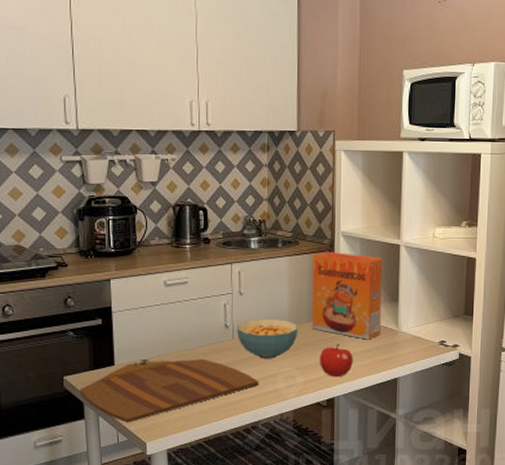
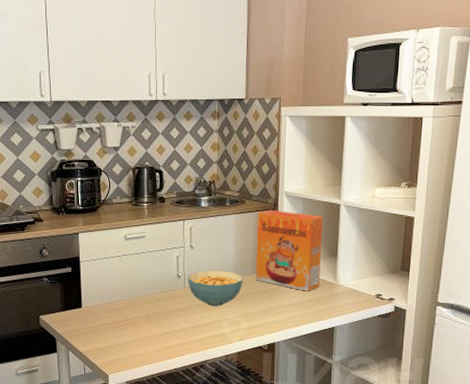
cutting board: present [79,359,259,423] -> none [52,303,207,357]
fruit: present [319,343,353,378] -> none [261,294,293,325]

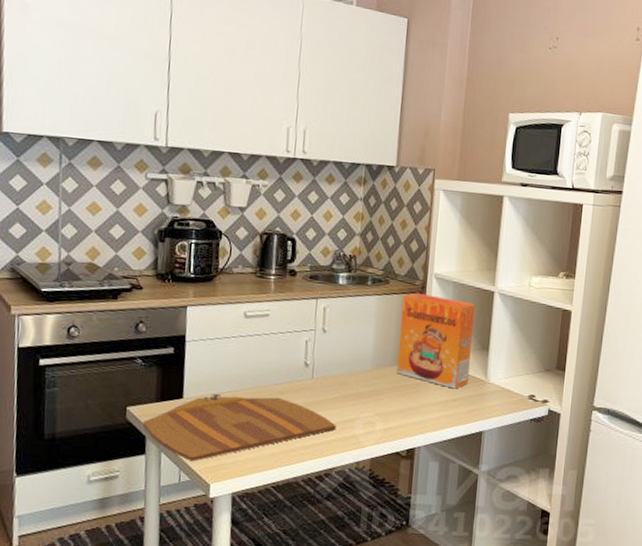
cutting board: none [52,303,207,357] -> present [142,394,336,462]
cereal bowl: present [187,270,243,306] -> none [316,359,382,403]

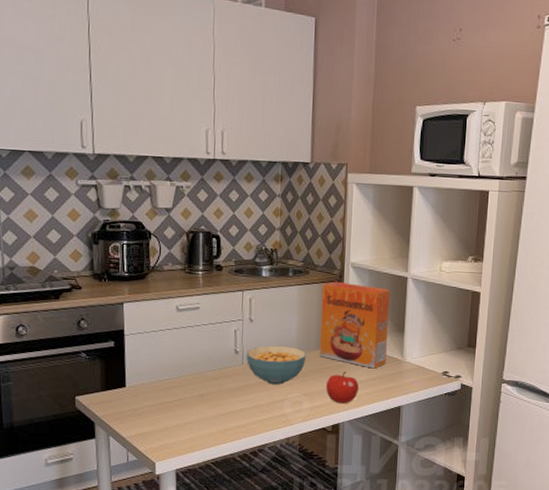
cutting board: present [142,394,336,462] -> none [90,382,267,443]
cereal bowl: none [316,359,382,403] -> present [246,346,307,385]
fruit: none [401,391,438,427] -> present [325,371,359,404]

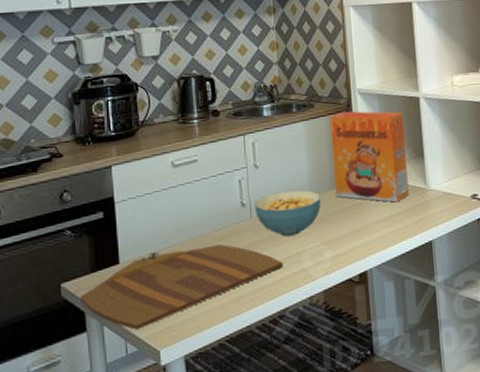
cutting board: none [90,382,267,443] -> present [79,244,283,330]
fruit: present [325,371,359,404] -> none [346,210,383,248]

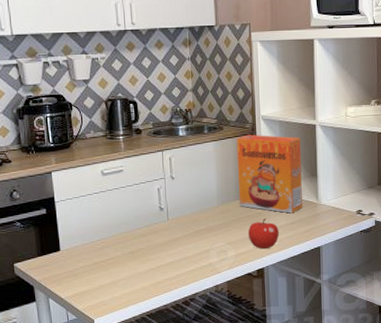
cutting board: present [79,244,283,330] -> none [29,239,194,303]
cereal bowl: present [254,190,322,237] -> none [170,199,227,237]
fruit: none [346,210,383,248] -> present [247,218,279,250]

